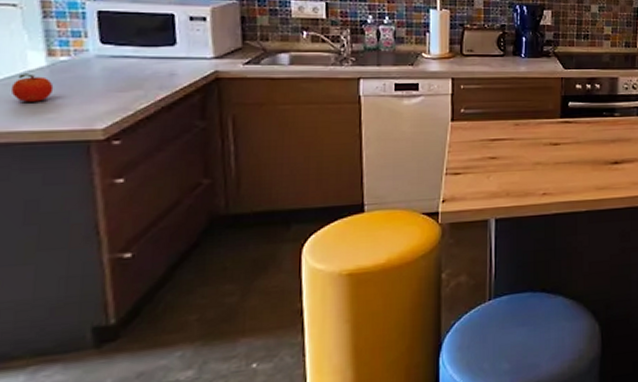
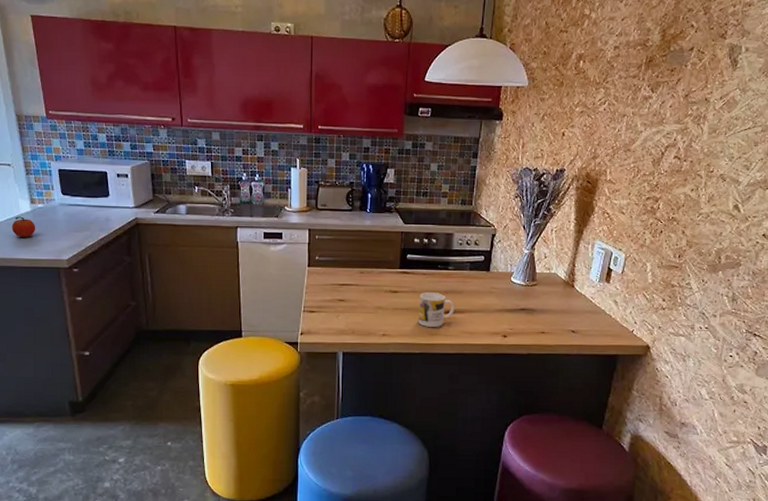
mug: none [582,142,623,181] -> present [417,292,454,327]

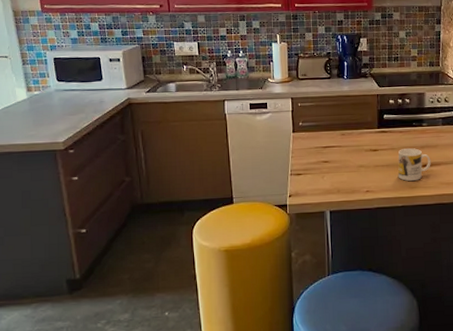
fruit: present [11,216,36,237] -> none [8,104,33,124]

